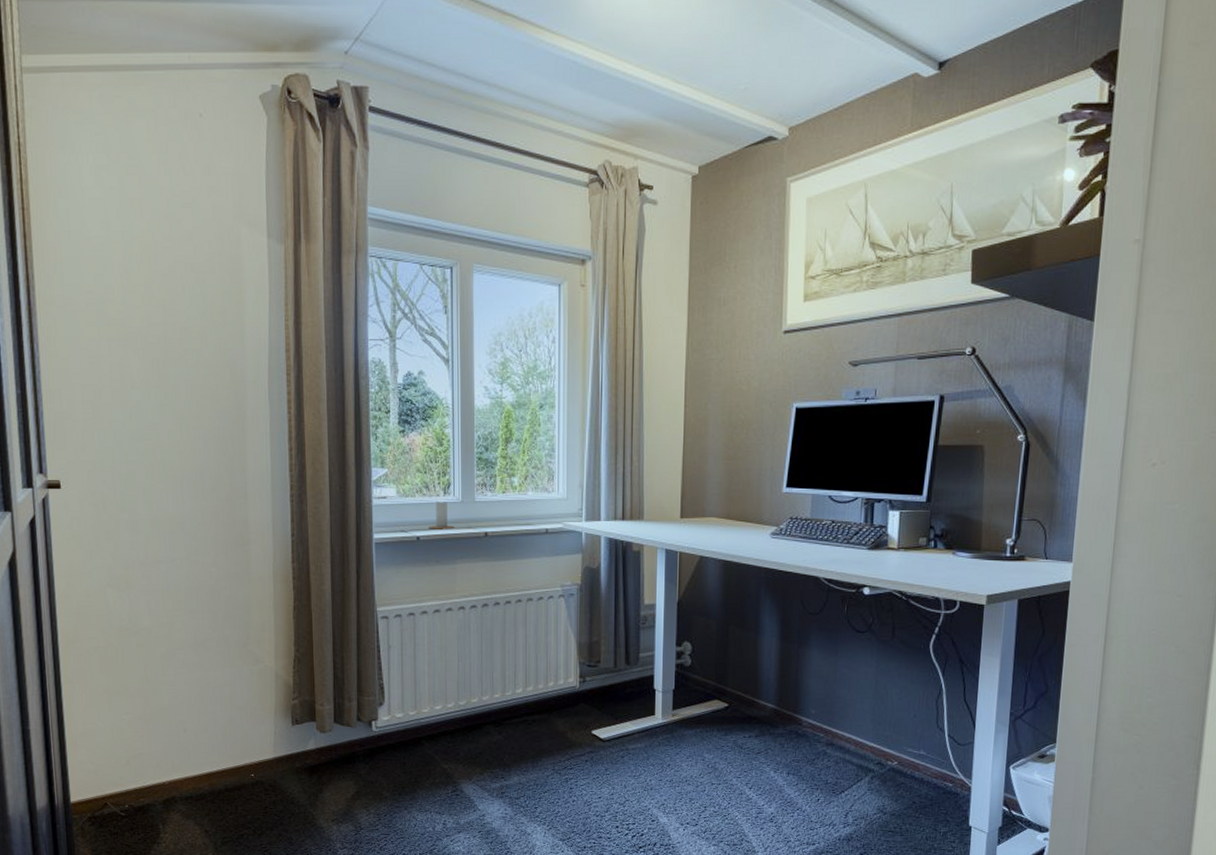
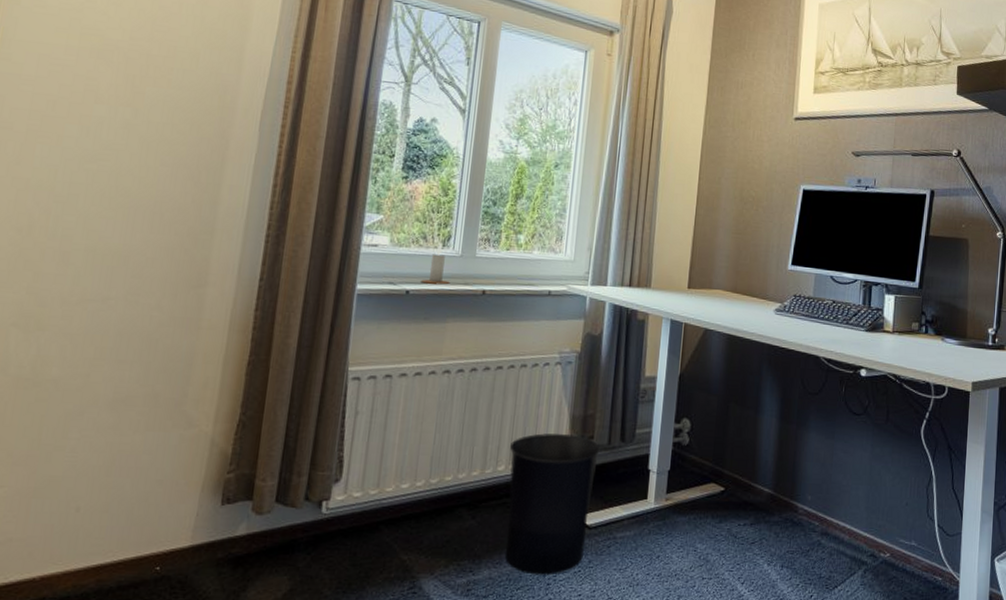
waste bin: none [524,659,607,780] -> present [505,433,601,574]

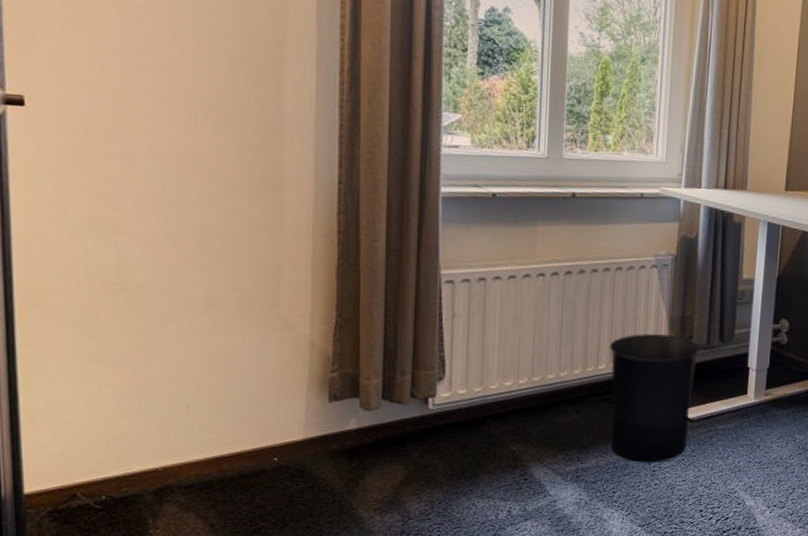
candle: present [421,244,450,285] -> none [507,144,538,188]

